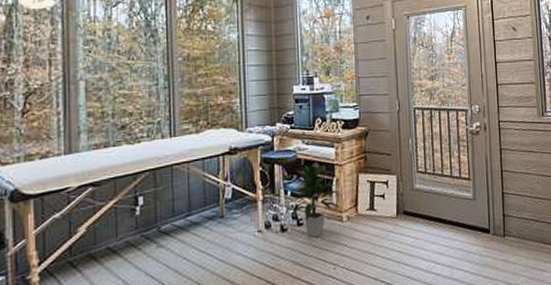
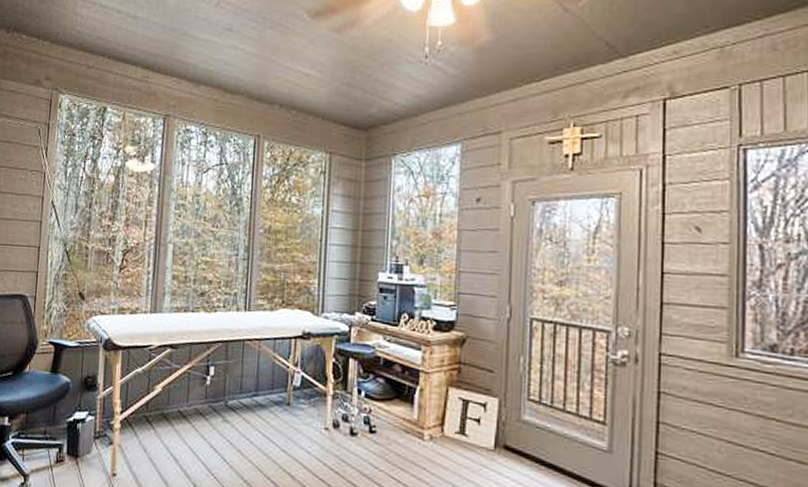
indoor plant: present [291,164,340,238] -> none [364,364,423,452]

